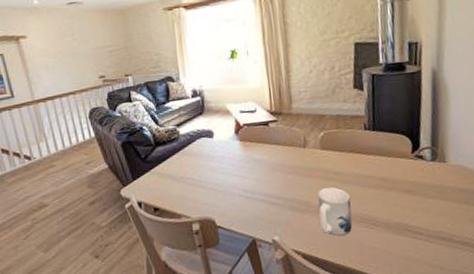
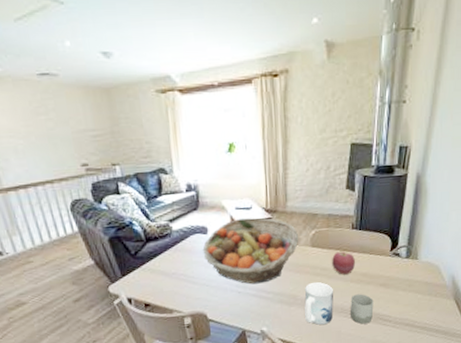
fruit basket: none [209,120,307,189] -> present [202,217,299,284]
apple: none [345,154,373,180] -> present [332,251,356,275]
cup: none [371,201,400,237] -> present [350,294,374,324]

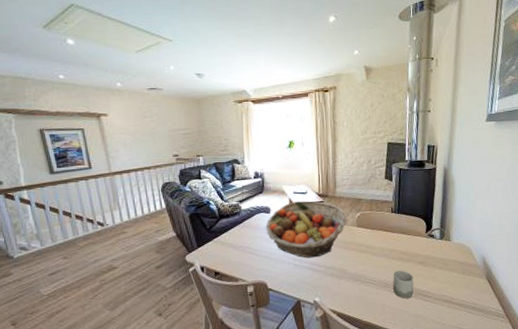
mug: present [304,282,334,325] -> none [352,258,378,298]
apple: present [332,251,356,275] -> none [375,231,396,253]

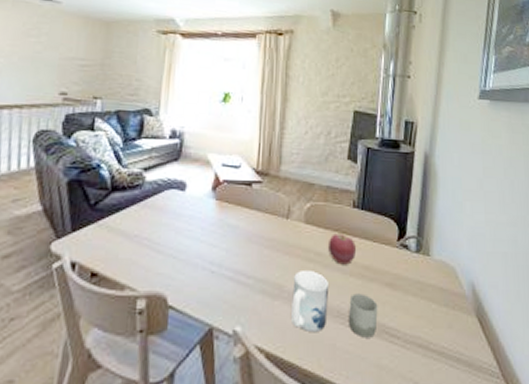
fruit basket: present [265,201,347,258] -> none [176,178,292,263]
mug: none [352,258,378,298] -> present [291,271,328,333]
apple: none [375,231,396,253] -> present [329,233,357,265]

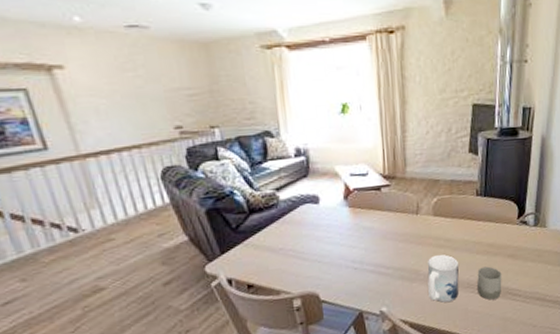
apple: present [329,233,357,265] -> none [456,220,482,246]

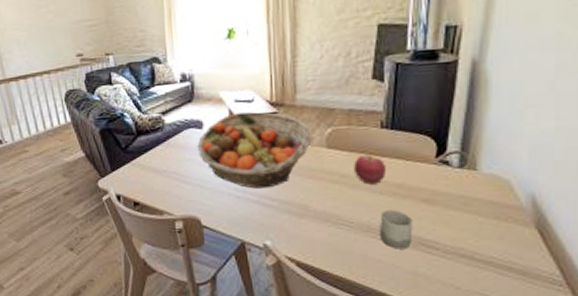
fruit basket: none [313,185,420,259] -> present [197,112,311,189]
mug: present [427,254,459,303] -> none [318,192,357,246]
apple: none [456,220,482,246] -> present [354,155,387,185]

